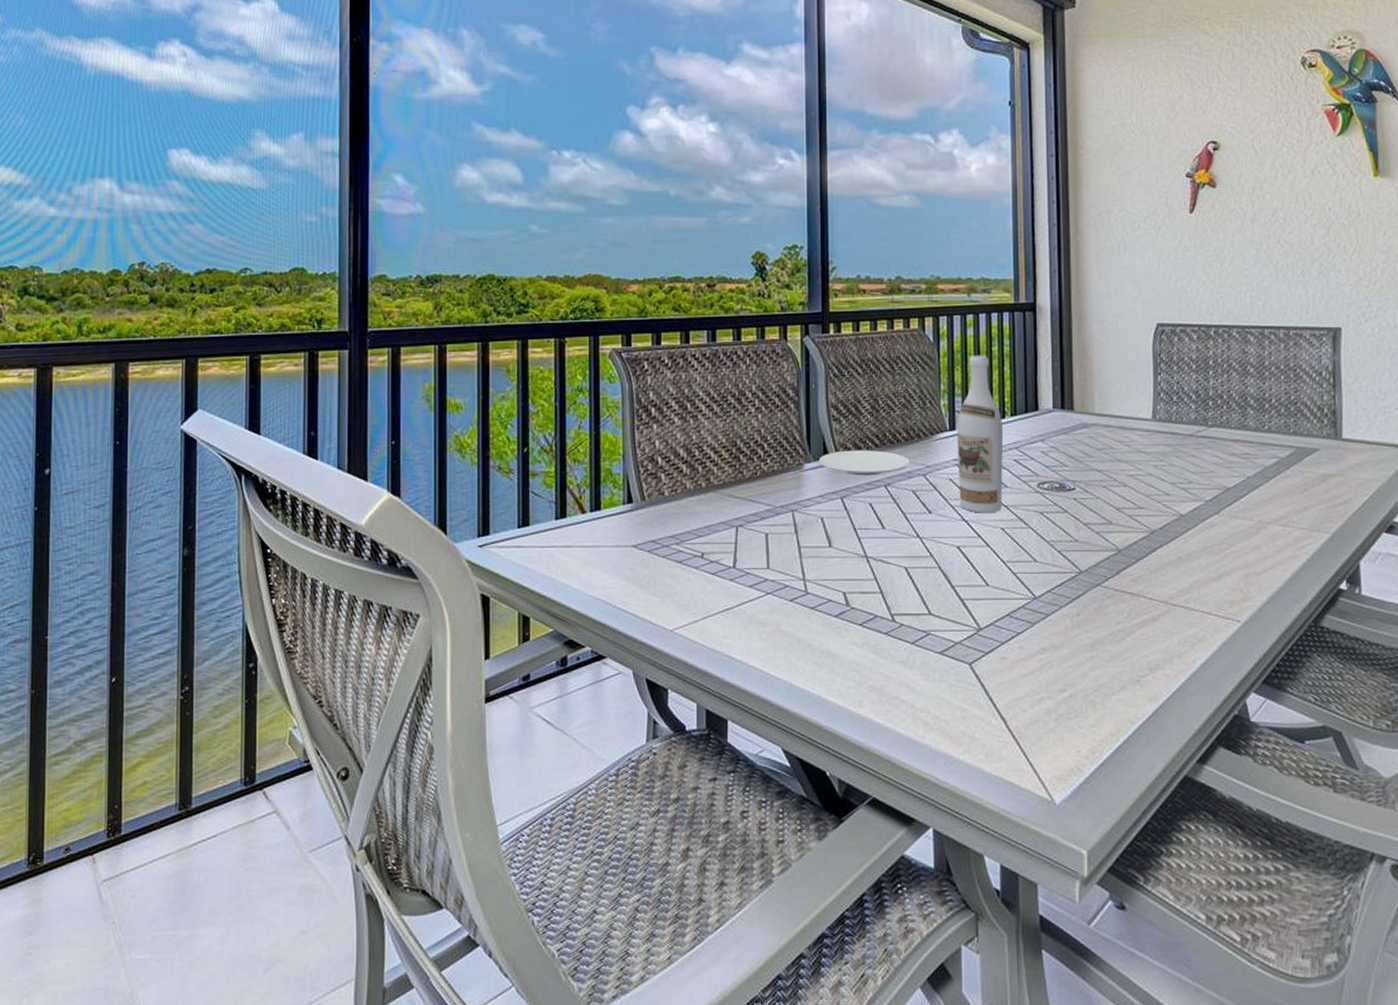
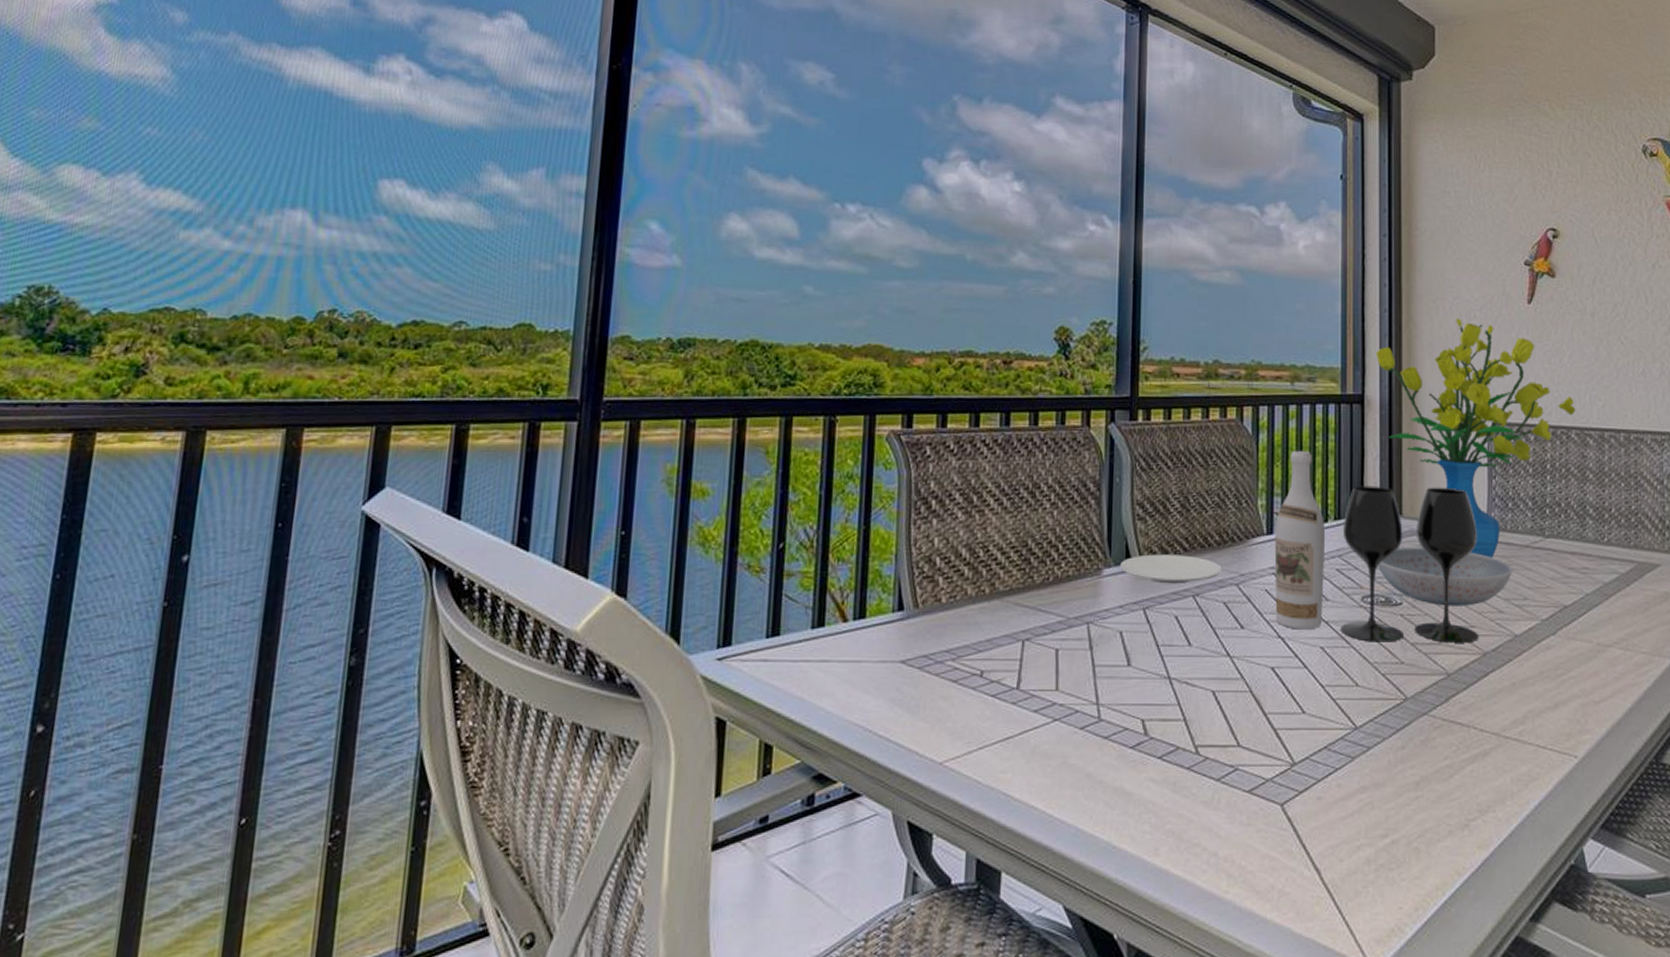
wine glass: none [1019,384,1147,523] -> present [1341,485,1479,643]
bouquet: none [1045,229,1237,446] -> present [1375,318,1576,558]
dish: none [1052,438,1178,490] -> present [1378,546,1513,606]

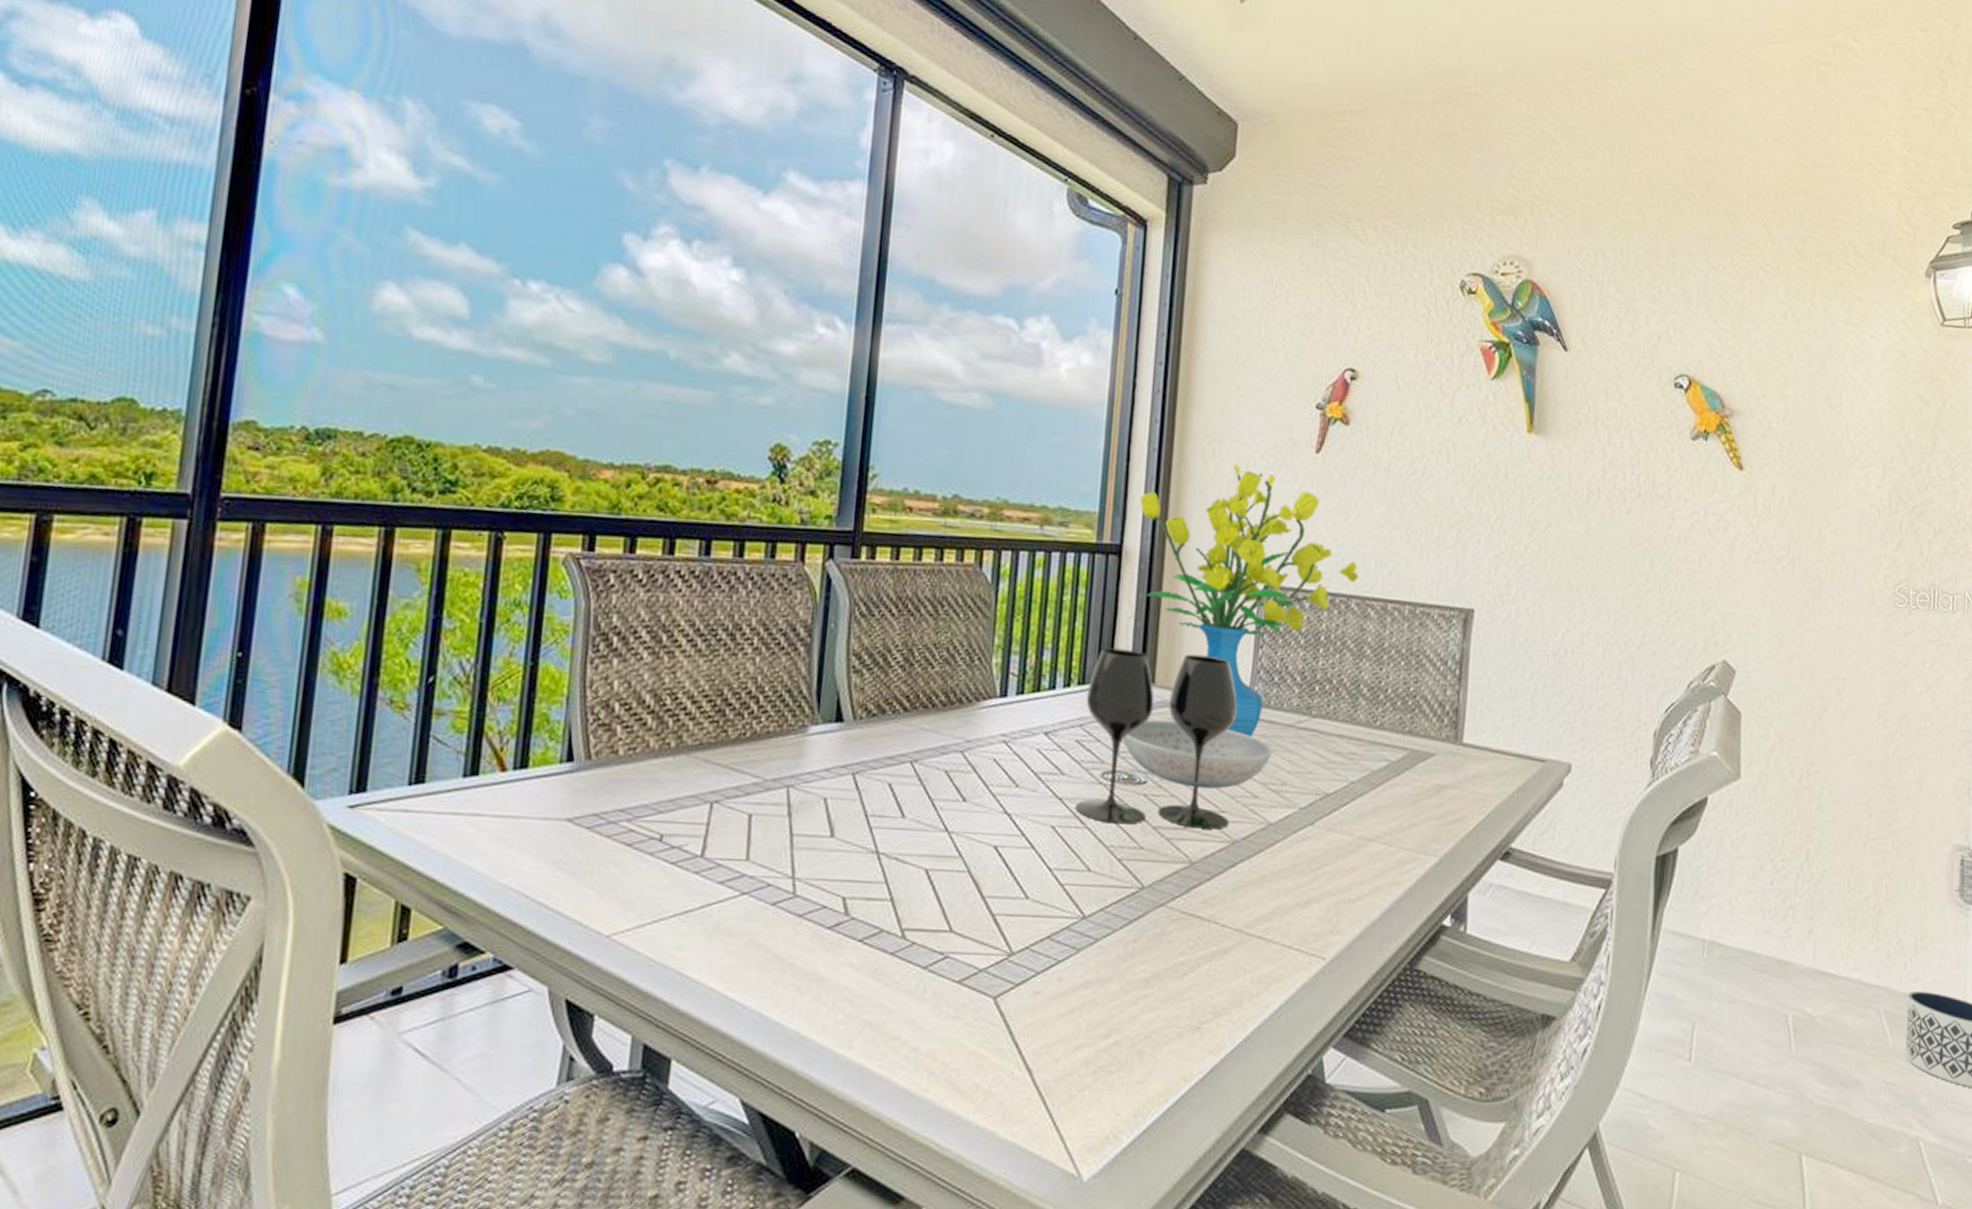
plate: present [1119,554,1222,584] -> none [828,712,946,748]
wine bottle: present [1274,450,1326,630] -> none [1003,603,1067,806]

